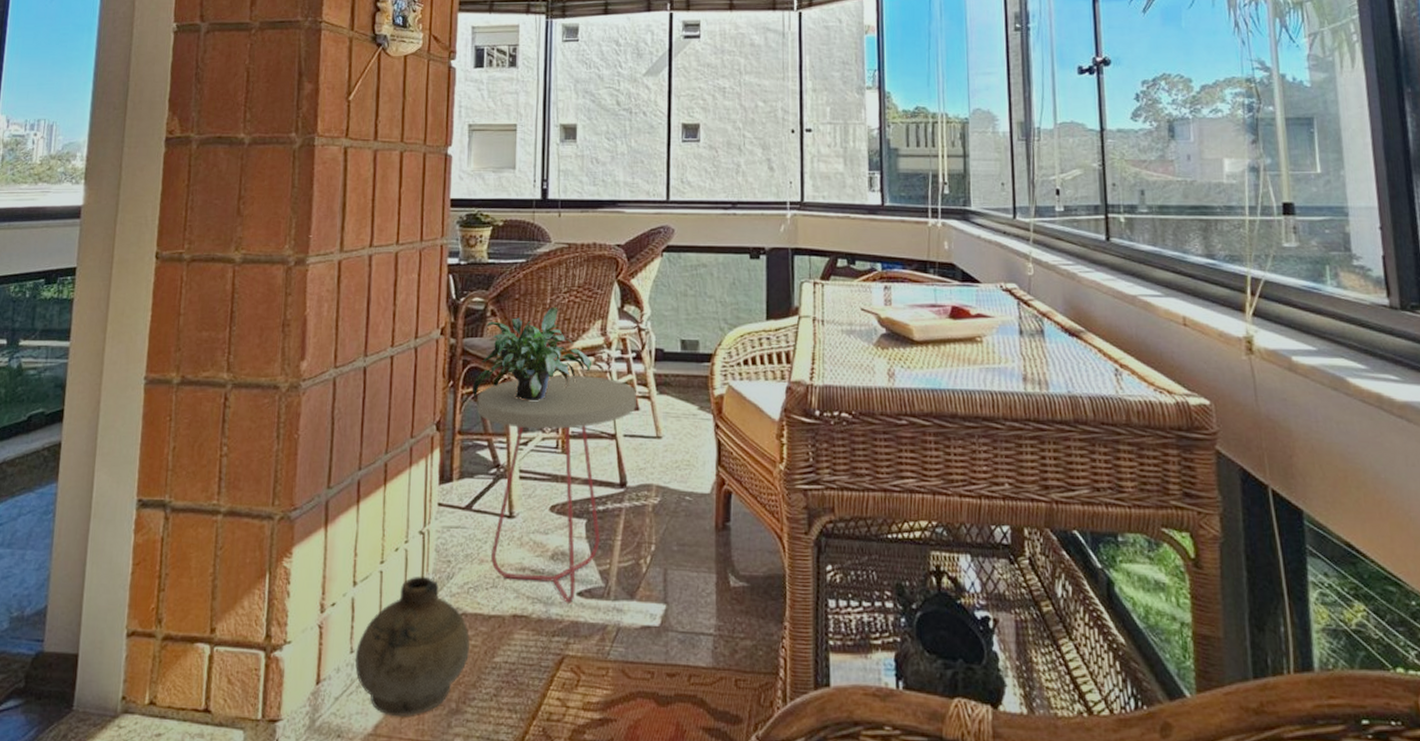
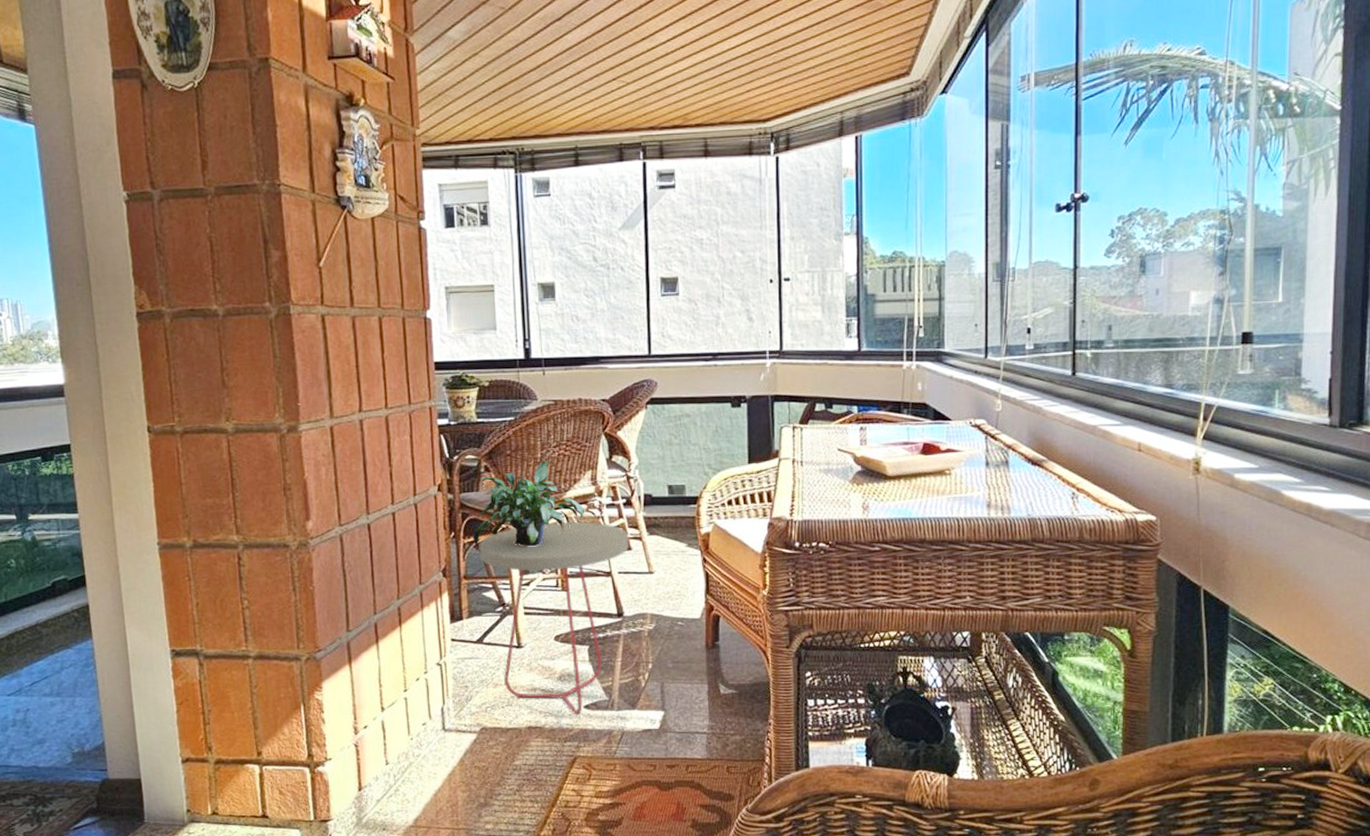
ceramic jug: present [354,576,470,716] -> none [390,700,492,811]

